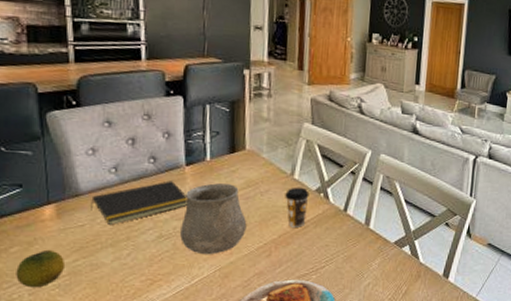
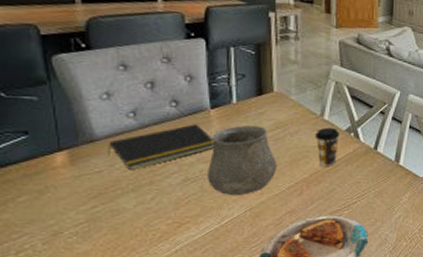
fruit: present [16,249,64,288] -> none [26,197,81,237]

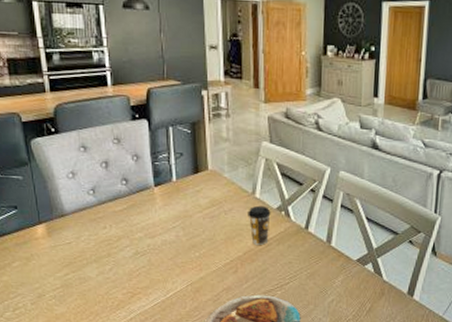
notepad: present [108,124,215,170] -> none [75,201,159,242]
ceramic cup: present [208,126,277,196] -> none [154,203,213,271]

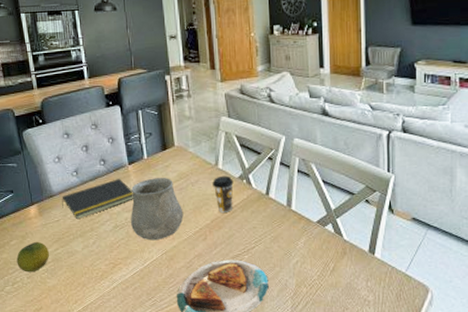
fruit: none [19,264,58,298] -> present [16,241,49,272]
notepad: none [75,201,159,242] -> present [62,179,134,219]
ceramic cup: none [154,203,213,271] -> present [131,178,184,241]

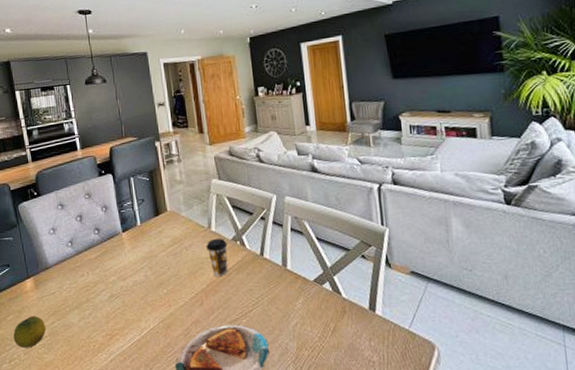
notepad: present [62,179,134,219] -> none [57,247,129,290]
ceramic cup: present [131,178,184,241] -> none [126,243,179,309]

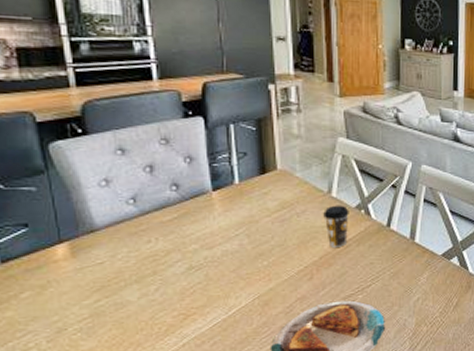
fruit: present [13,315,46,348] -> none [30,291,85,334]

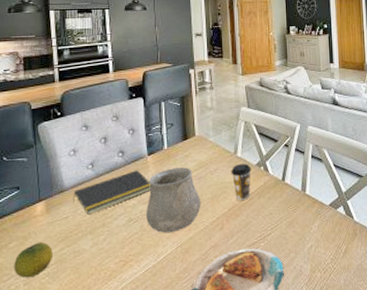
fruit: none [30,291,85,334] -> present [14,241,52,278]
notepad: none [109,208,219,260] -> present [73,170,152,214]
ceramic cup: none [212,207,284,284] -> present [146,167,201,234]

